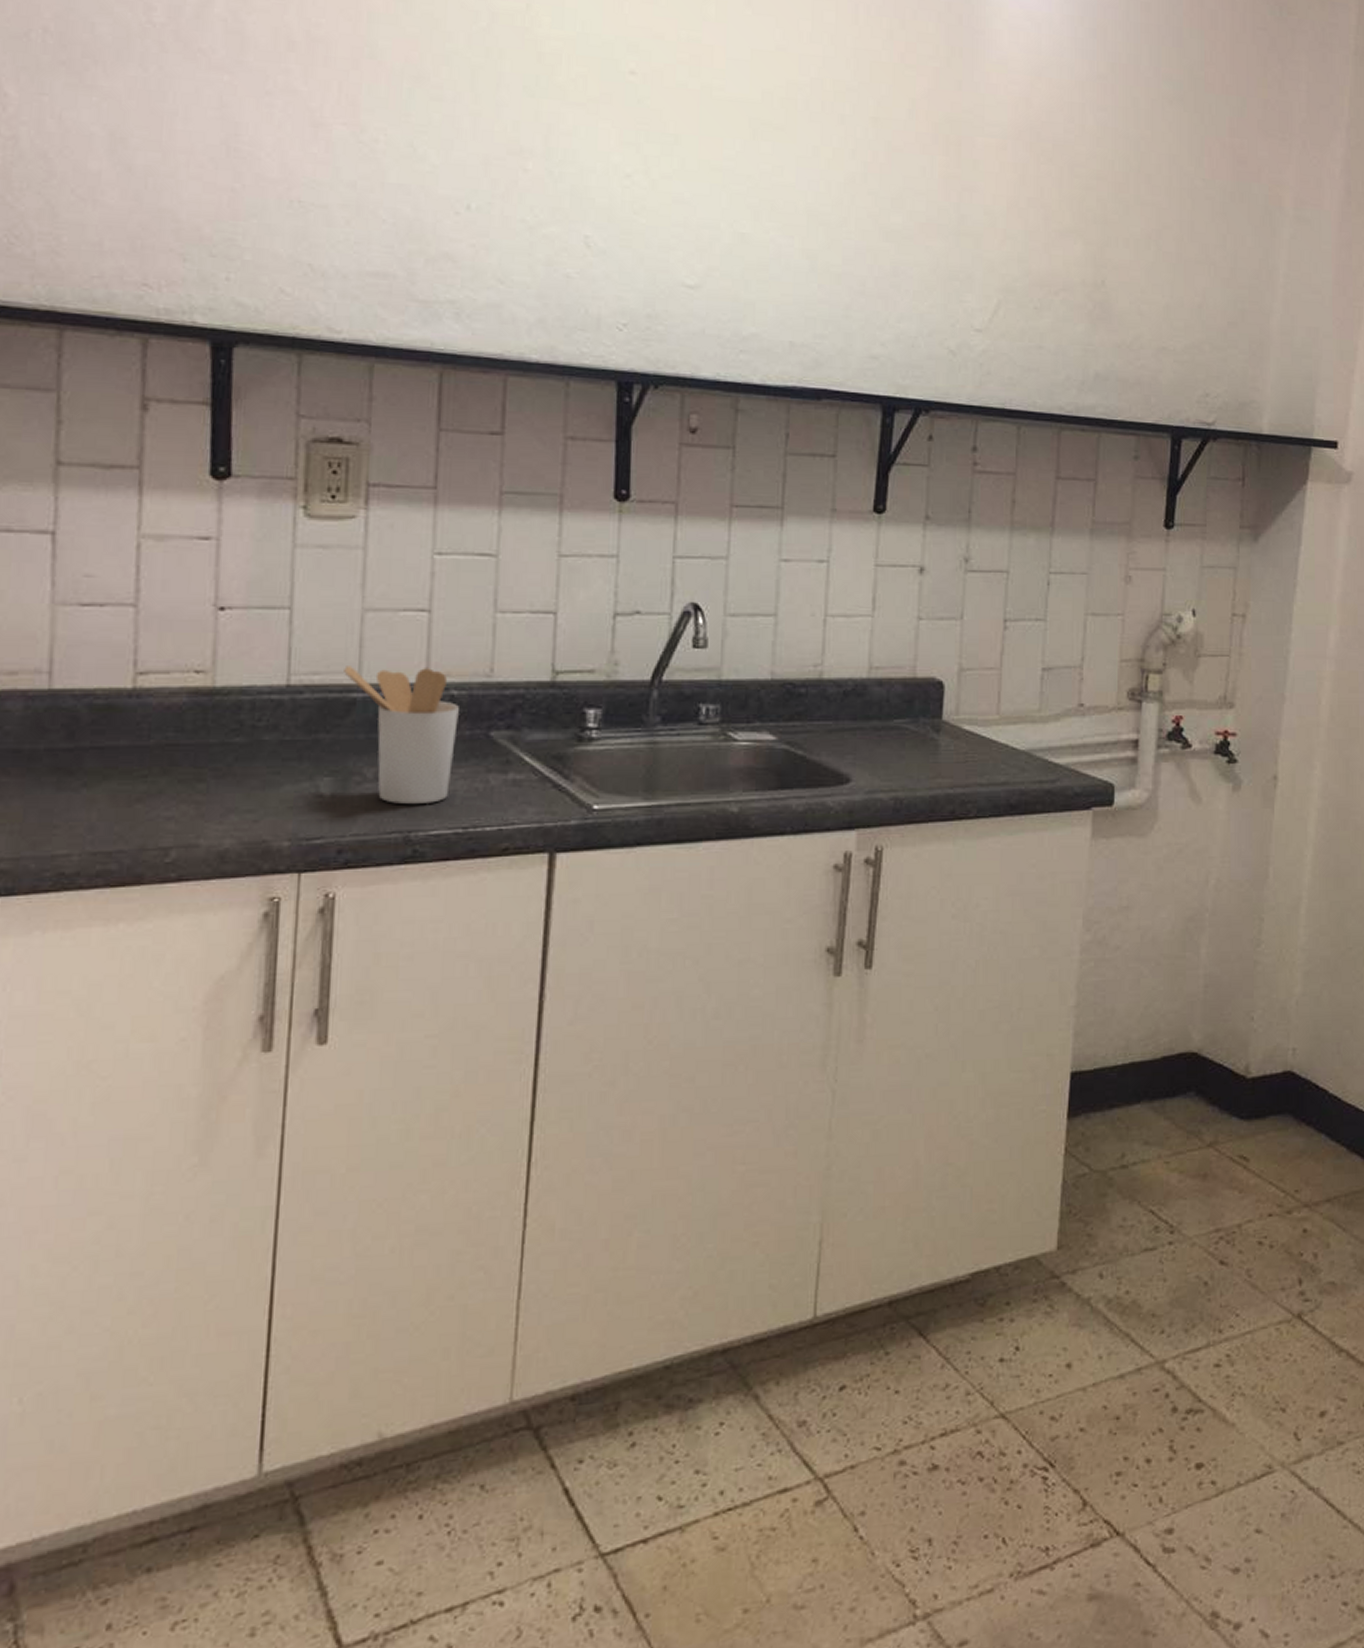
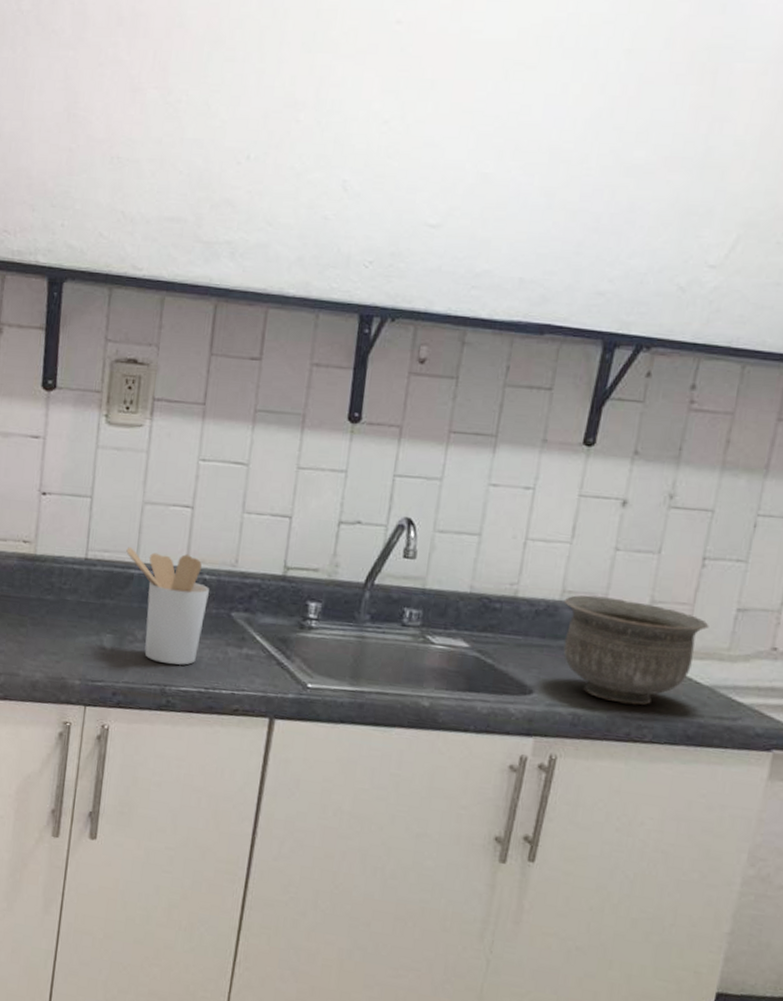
bowl: none [872,669,1018,780] -> present [563,595,709,705]

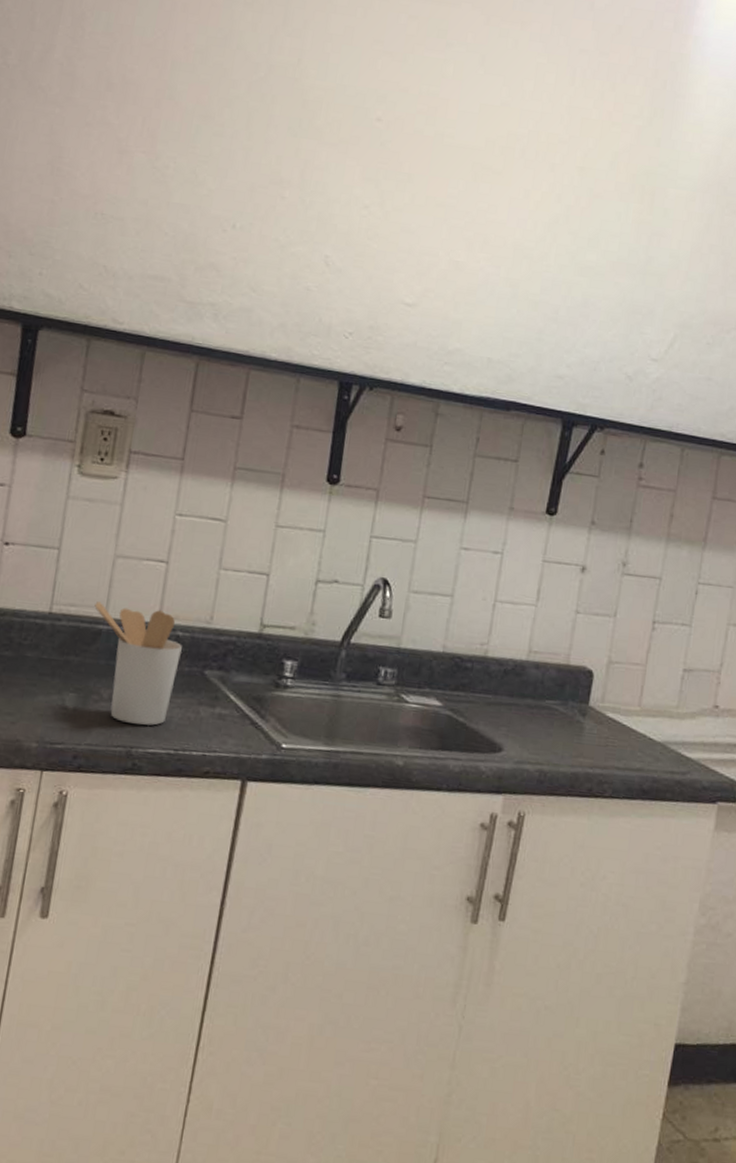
bowl: present [563,595,709,705] -> none [530,655,660,761]

